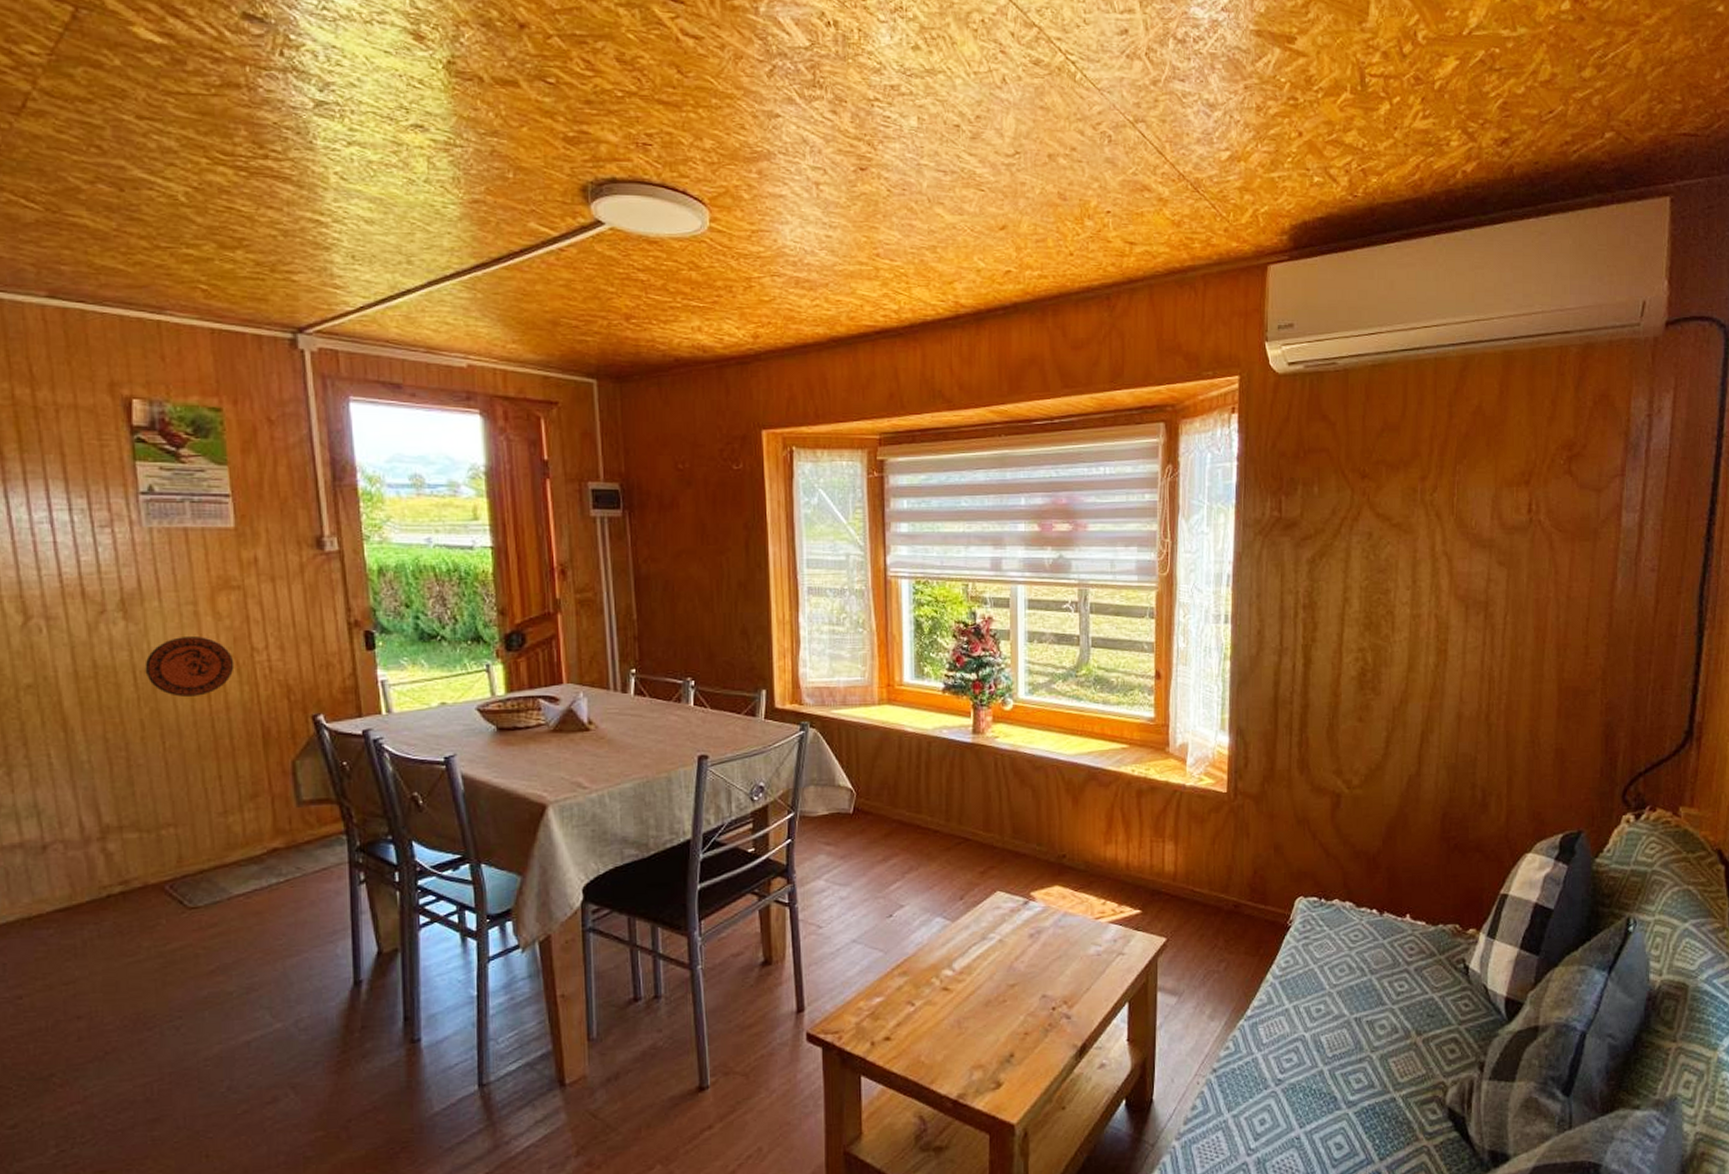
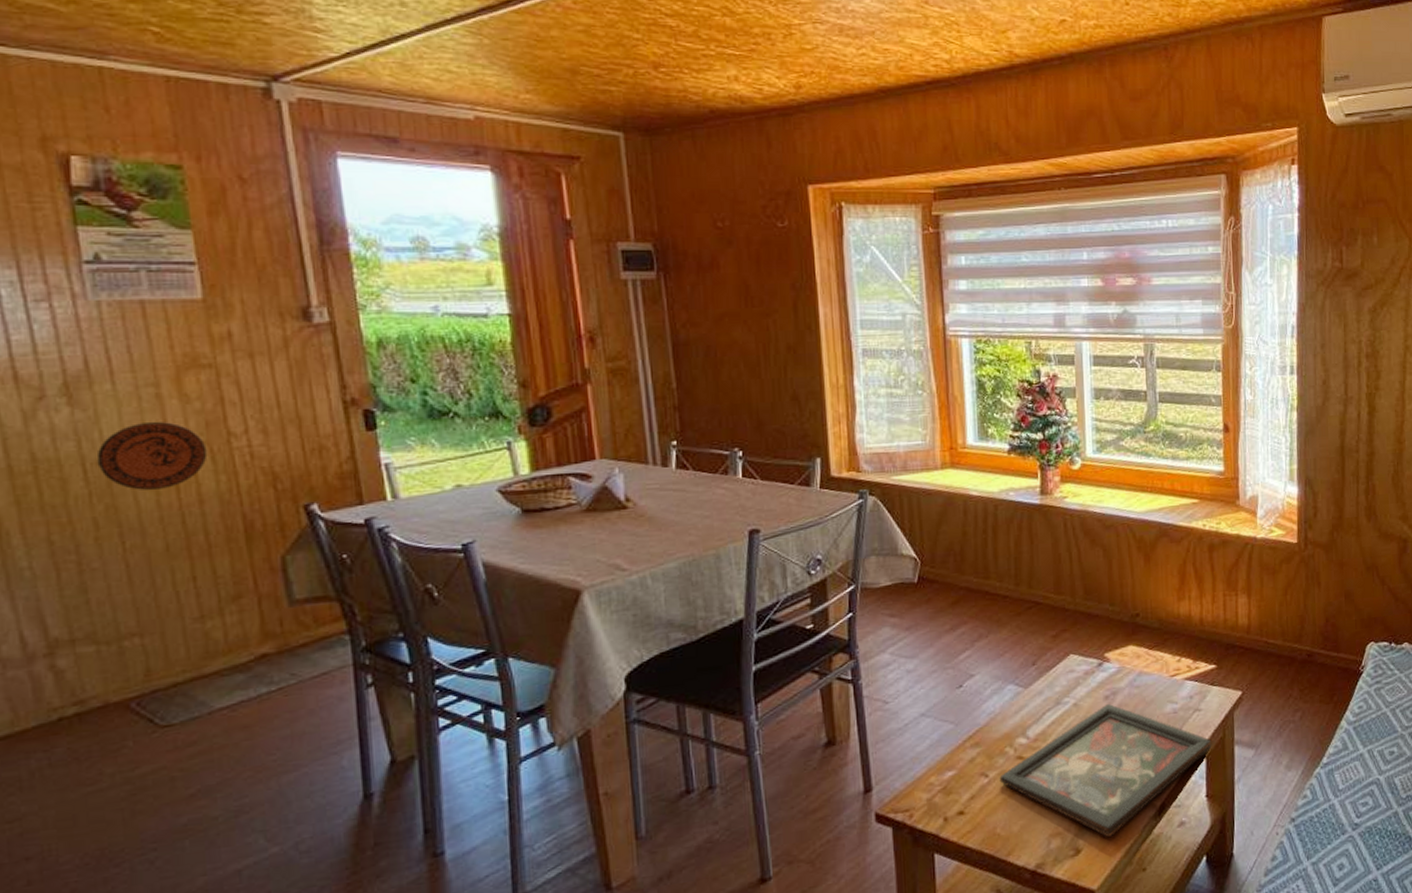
decorative tray: none [925,941,1134,1073] -> present [999,703,1212,837]

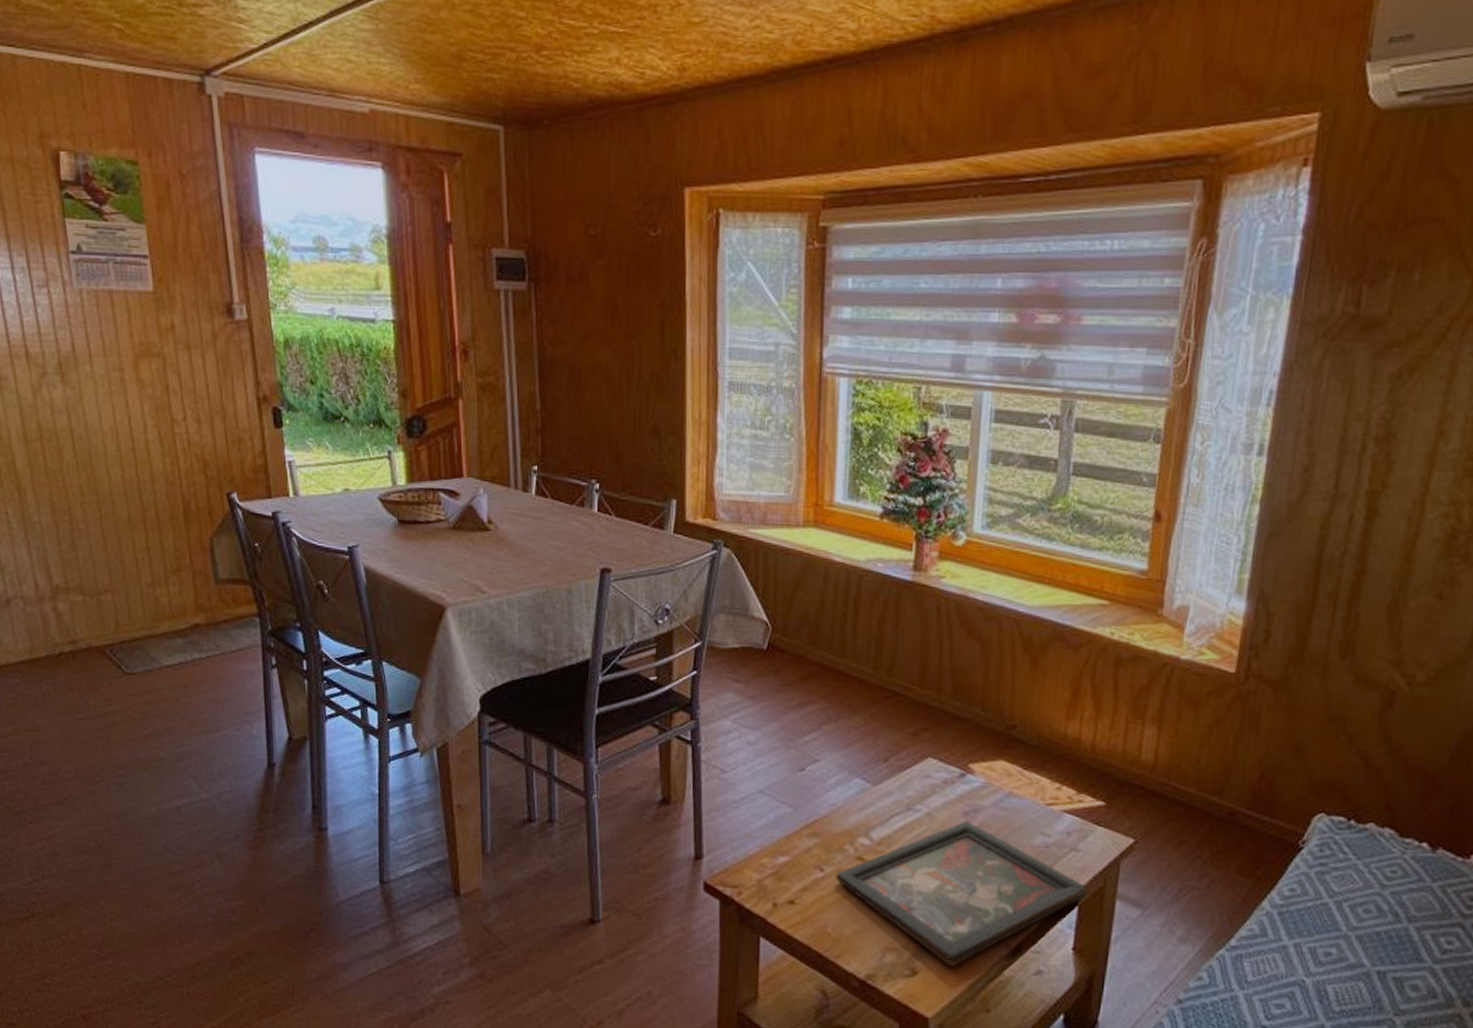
decorative plate: present [96,422,208,491] -> none [81,404,157,466]

